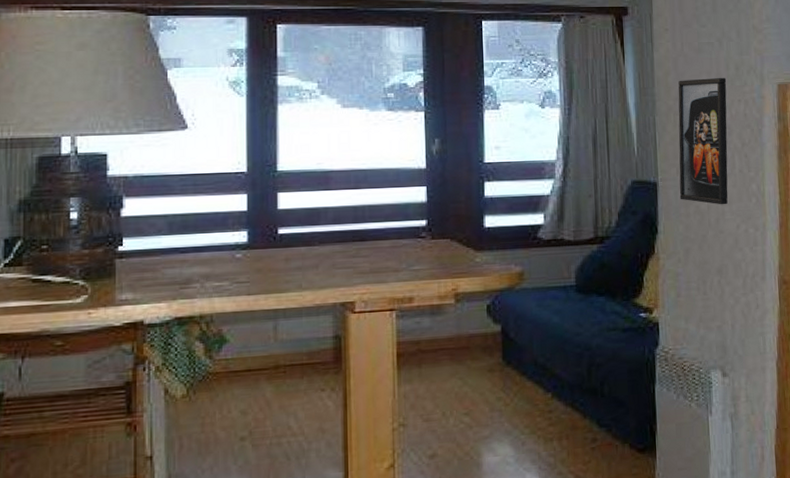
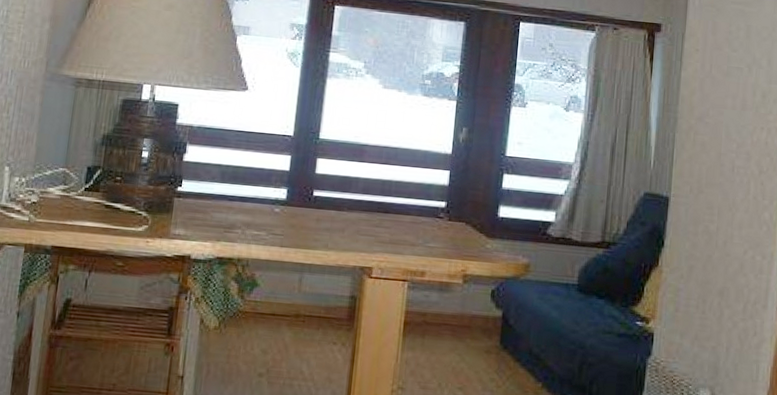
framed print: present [678,78,728,205] -> none [690,101,752,229]

